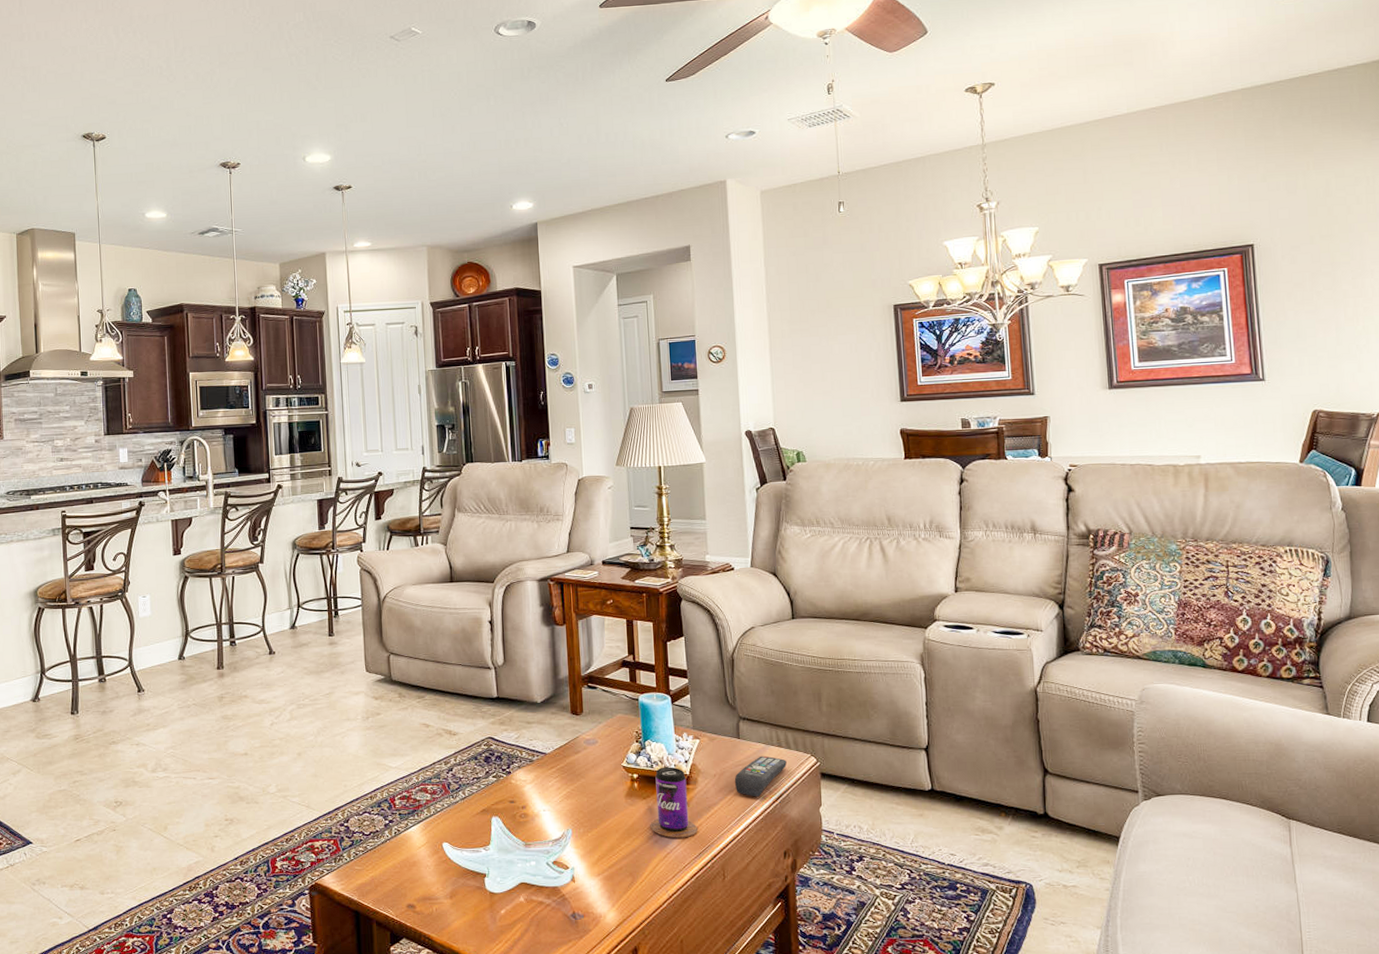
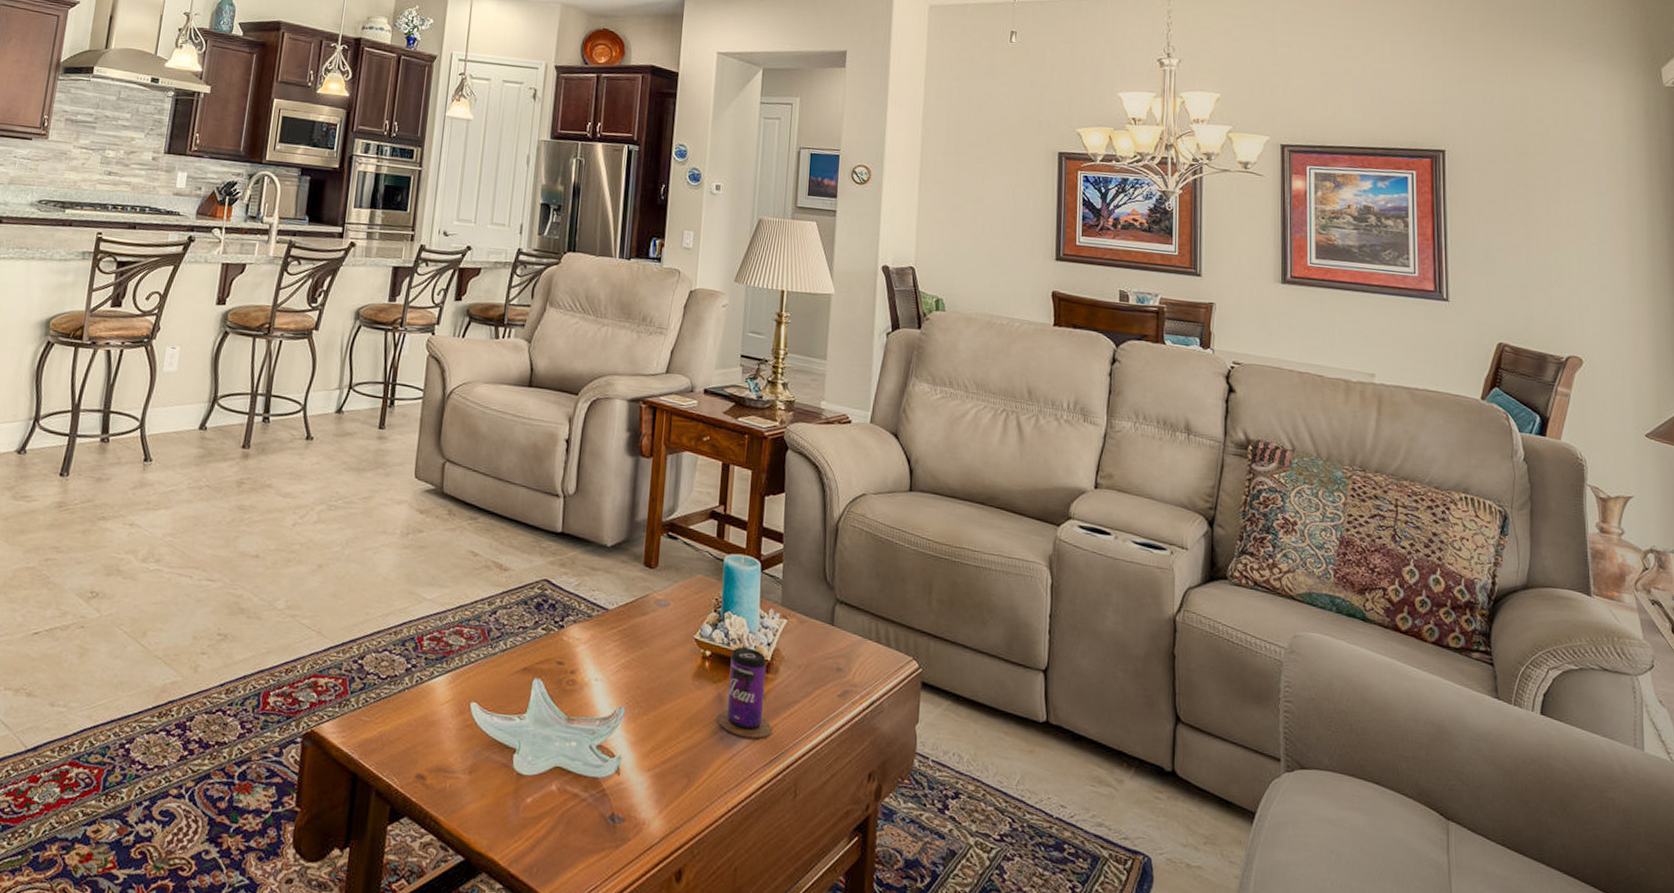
remote control: present [734,755,787,797] -> none [821,650,884,701]

